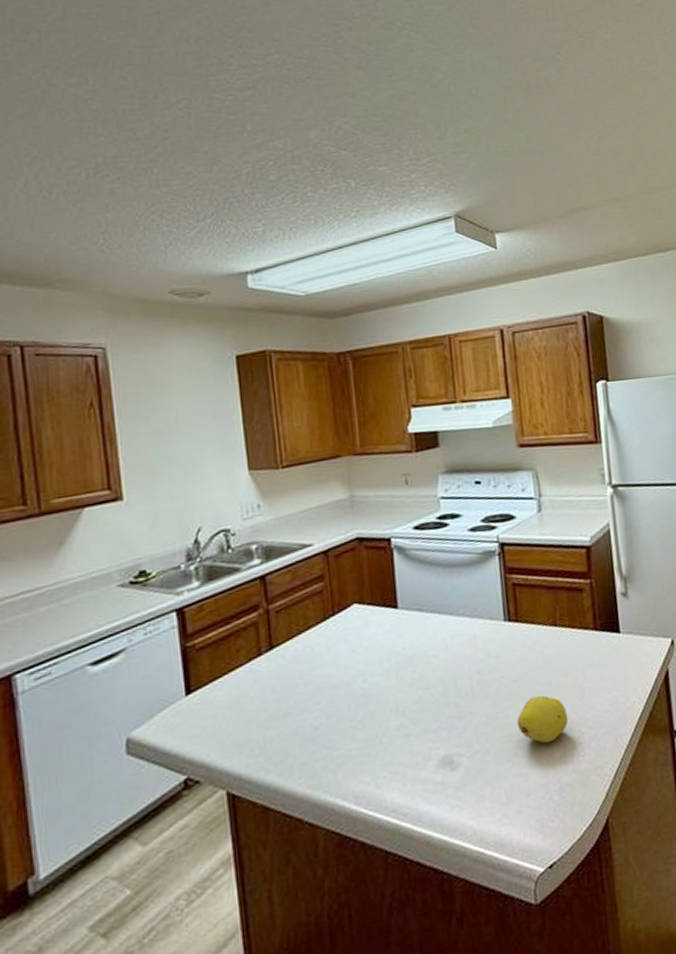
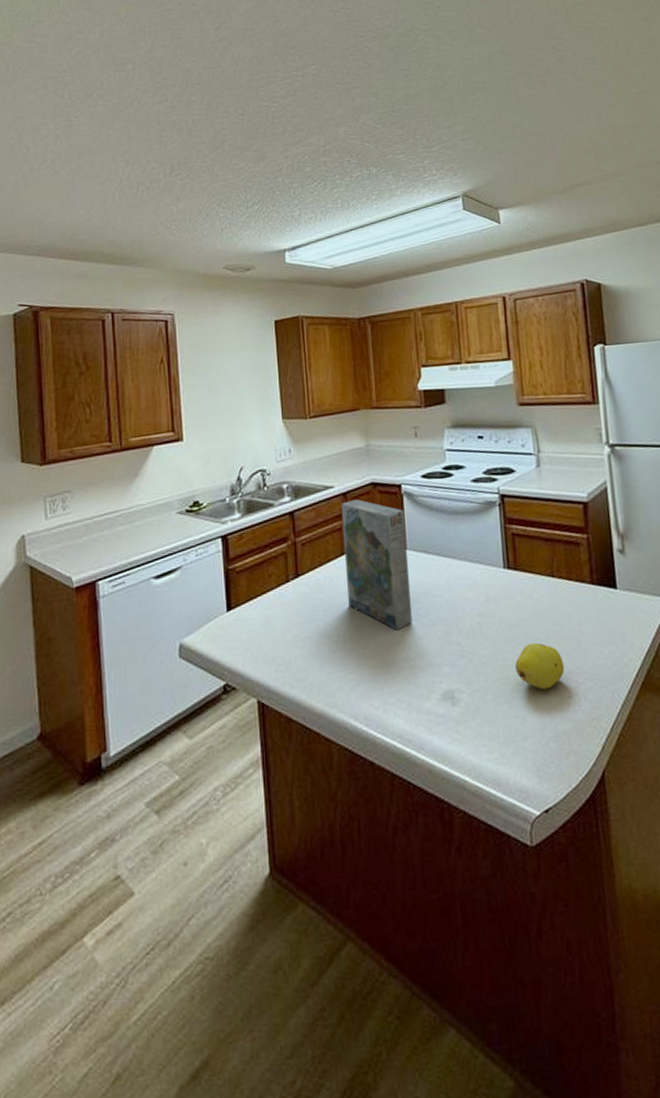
cereal box: none [321,556,406,698] -> present [341,499,412,630]

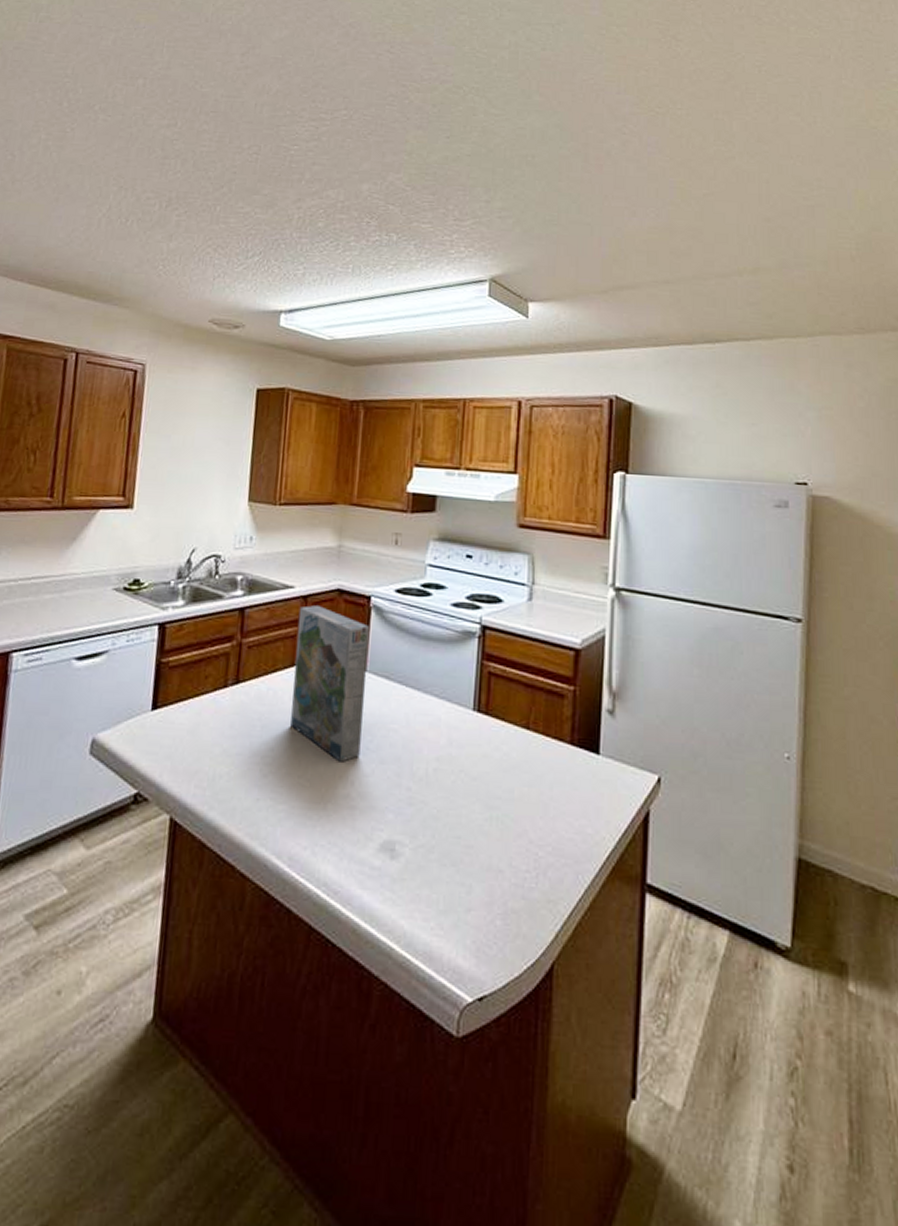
fruit: present [515,642,565,690] -> none [469,801,526,858]

